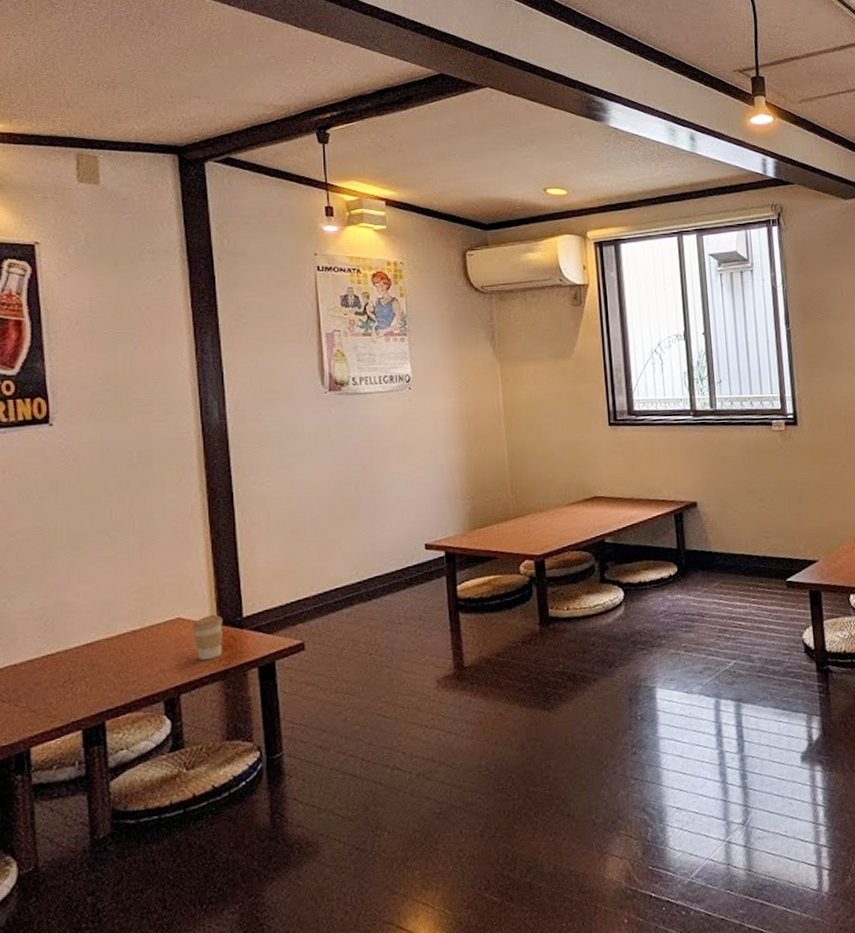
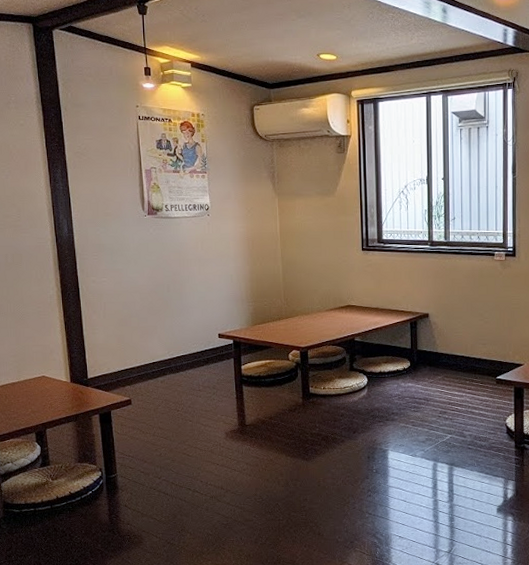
coffee cup: present [193,614,223,660] -> none [53,375,74,406]

